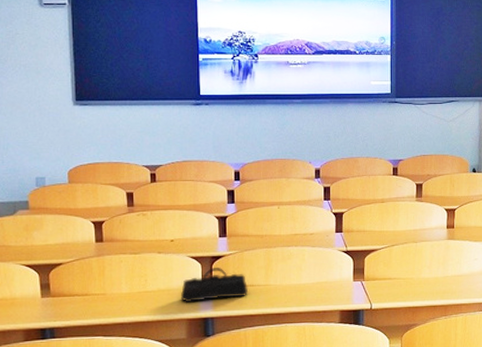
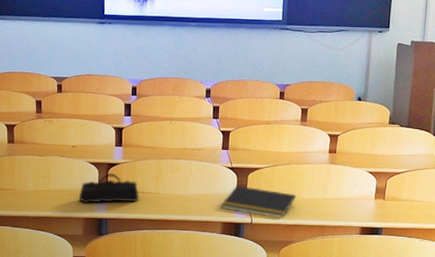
notepad: none [338,270,416,301] -> present [221,186,296,218]

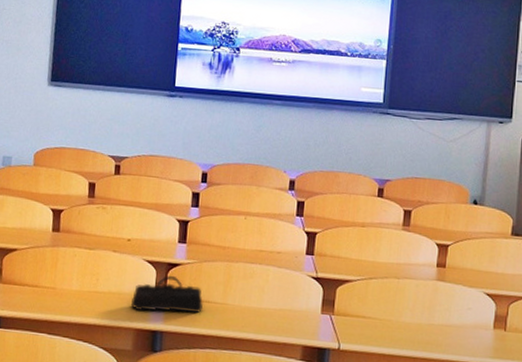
notepad: present [221,186,296,218] -> none [302,301,395,345]

